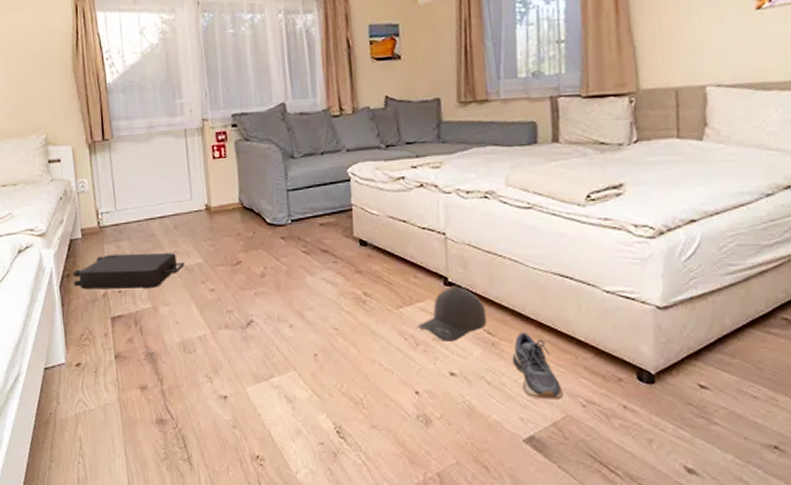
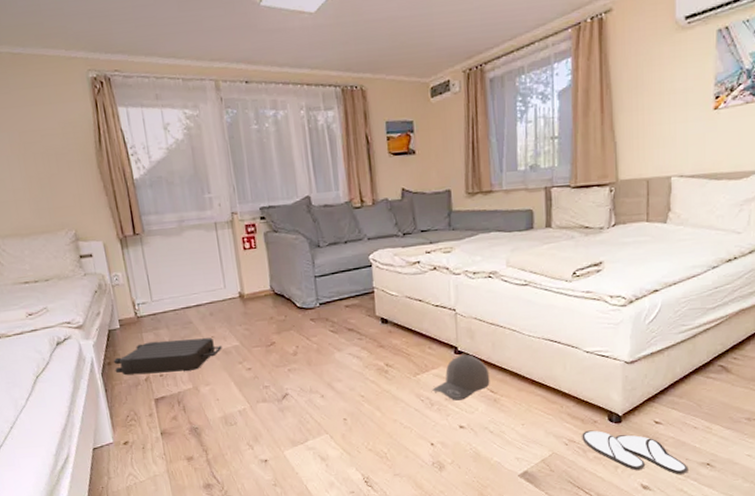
athletic shoe: present [512,332,563,399] -> none [510,389,550,442]
slippers: none [603,390,749,457] -> present [582,430,689,474]

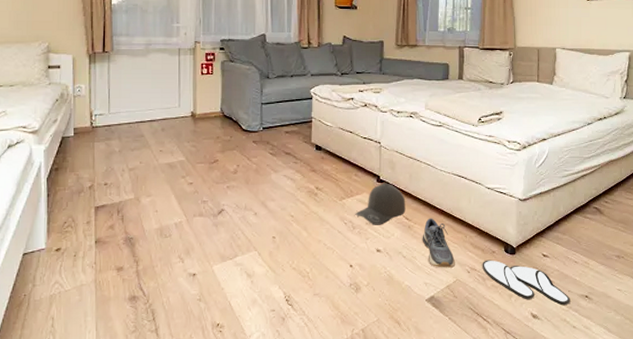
suitcase: present [113,338,222,376] -> none [61,151,168,182]
athletic shoe: none [510,389,550,442] -> present [422,218,455,268]

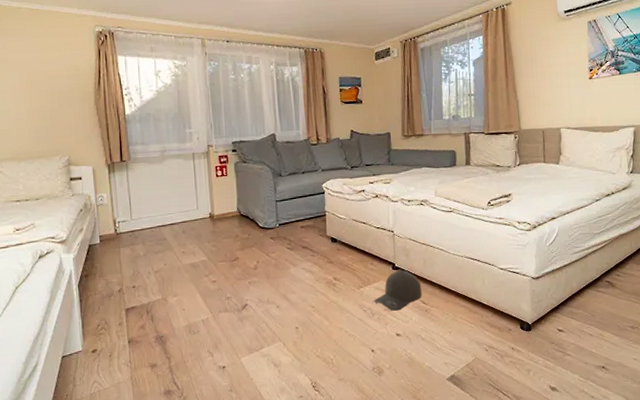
athletic shoe: present [422,218,455,268] -> none [439,301,473,348]
slippers: present [482,260,571,305] -> none [499,337,588,376]

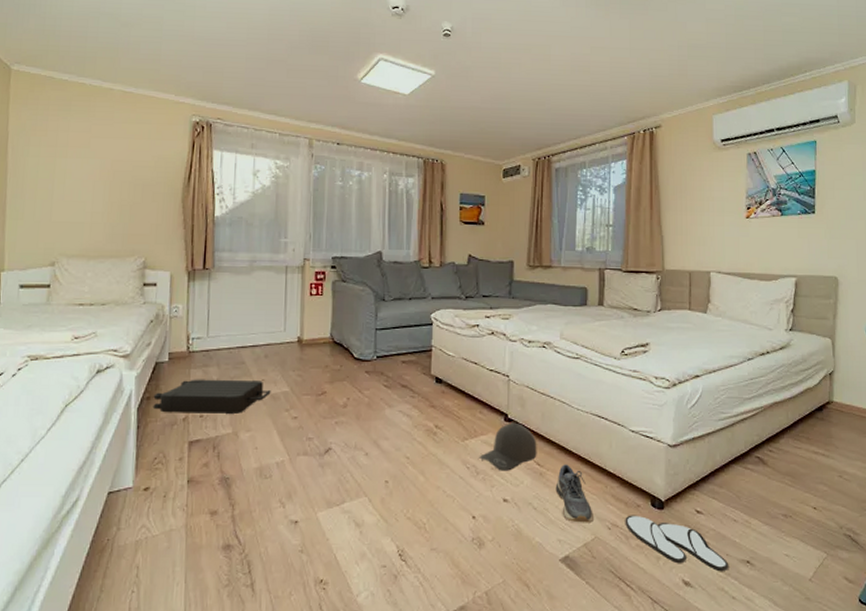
suitcase: none [90,253,191,287] -> present [153,379,271,414]
athletic shoe: none [439,301,473,348] -> present [555,464,593,523]
slippers: none [499,337,588,376] -> present [625,515,729,571]

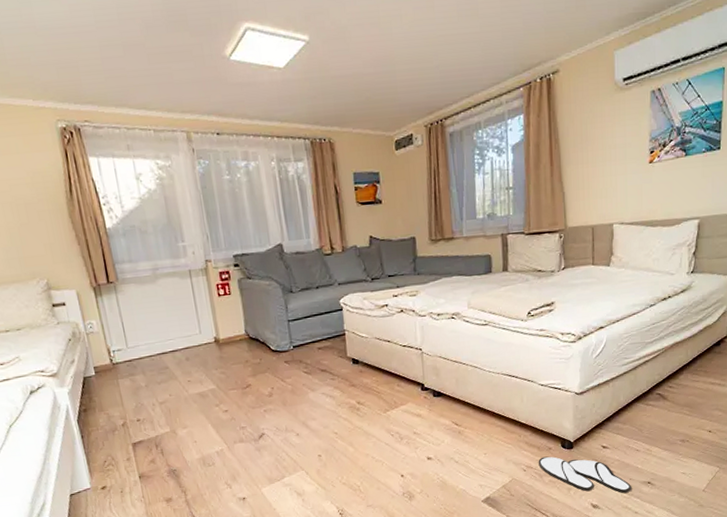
suitcase: present [153,379,271,414] -> none [89,382,199,422]
baseball cap: present [479,422,537,471] -> none [401,390,455,434]
athletic shoe: present [555,464,593,523] -> none [473,421,510,469]

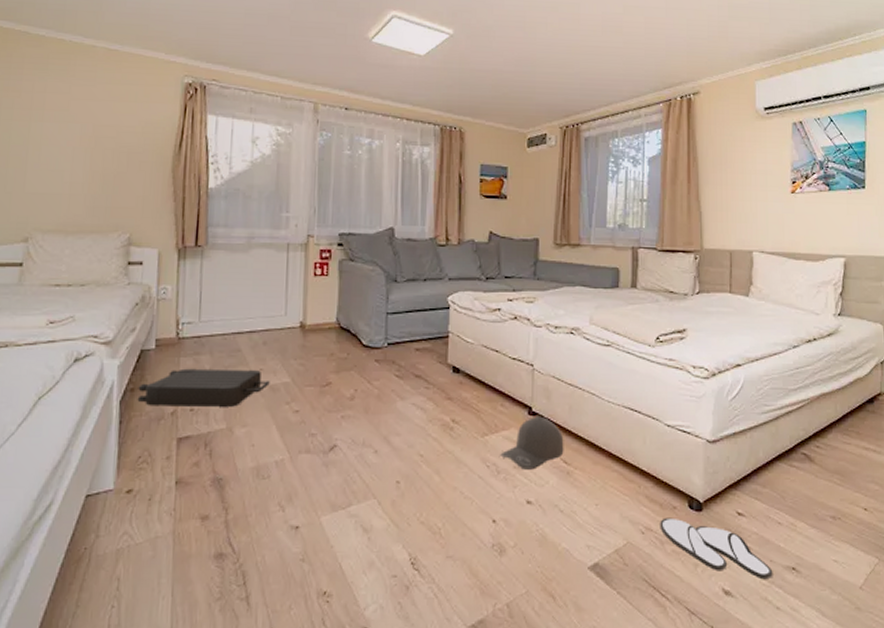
suitcase: none [89,382,199,422] -> present [137,368,270,407]
baseball cap: none [401,390,455,434] -> present [500,416,564,470]

